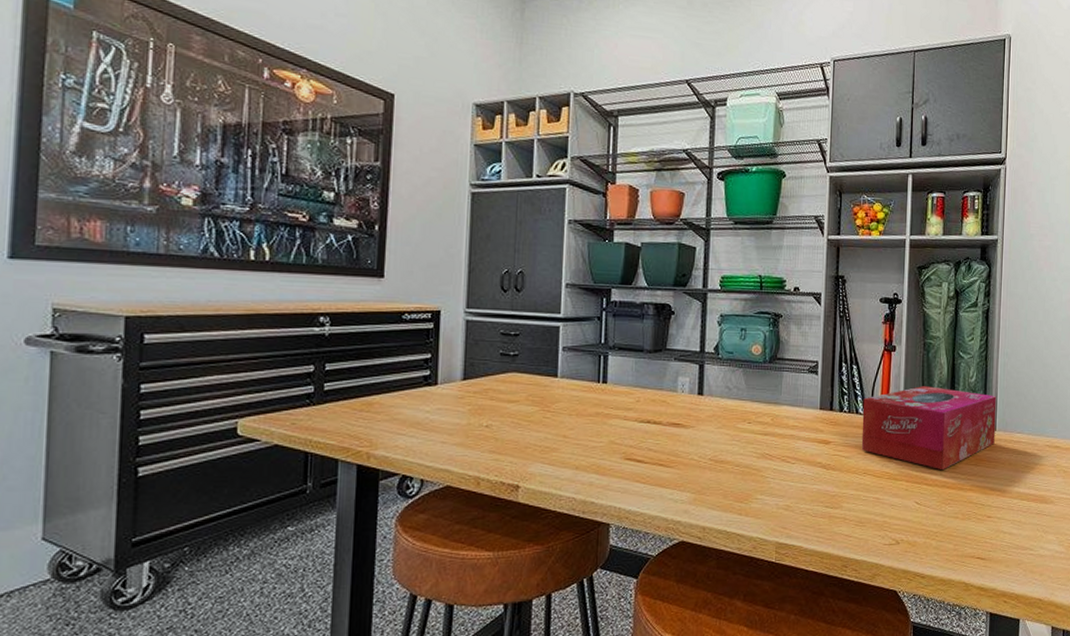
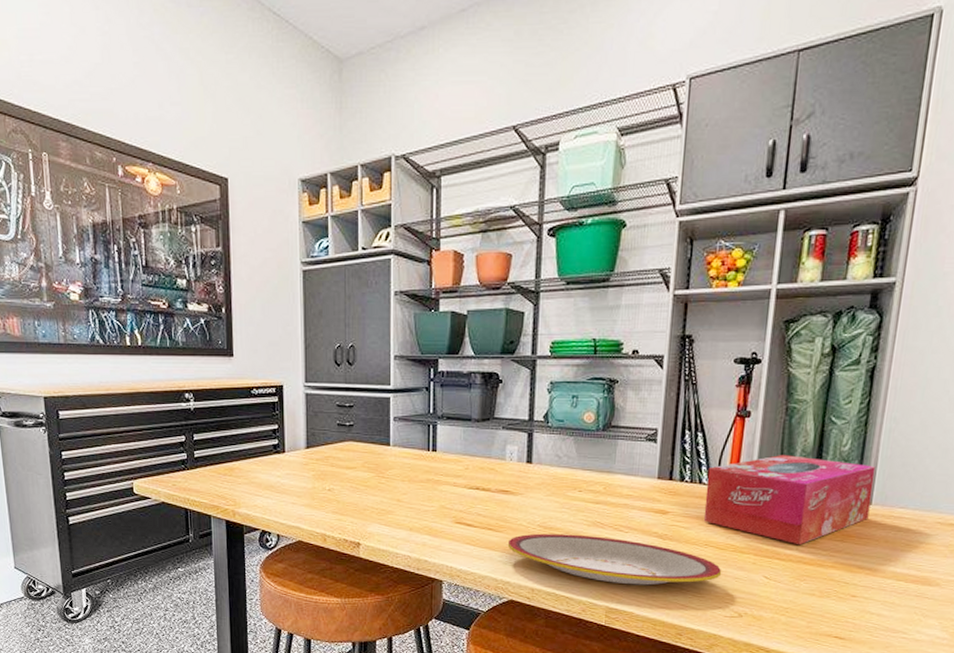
plate: none [678,467,880,518] -> present [507,533,722,586]

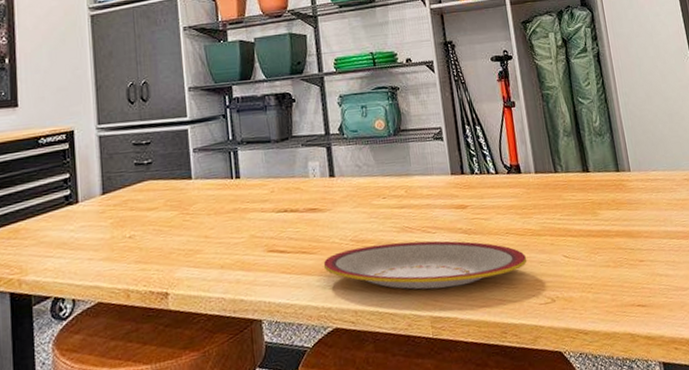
tissue box: present [703,455,876,546] -> none [492,136,632,220]

